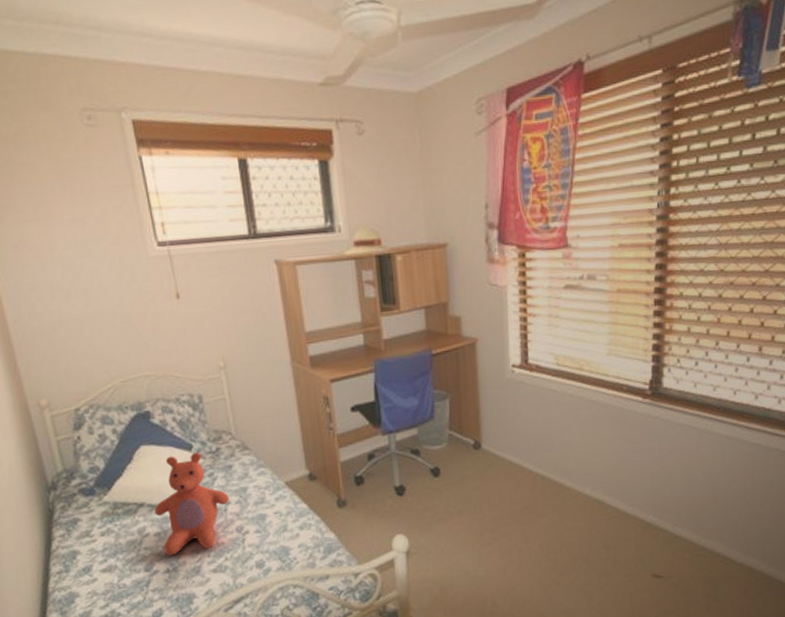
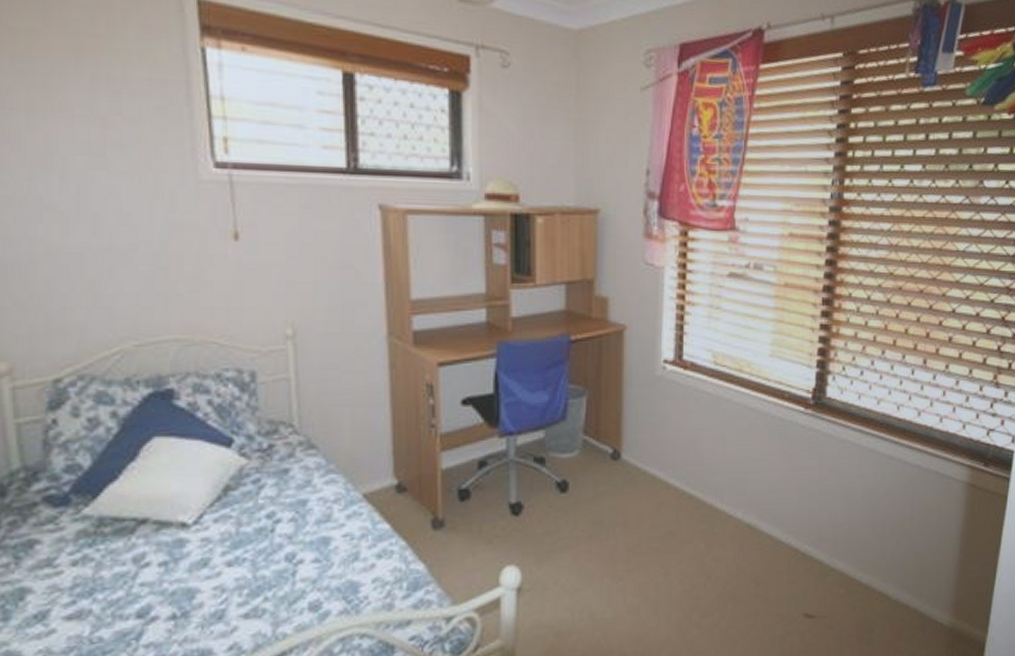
teddy bear: present [154,452,229,556] -> none [163,450,280,595]

